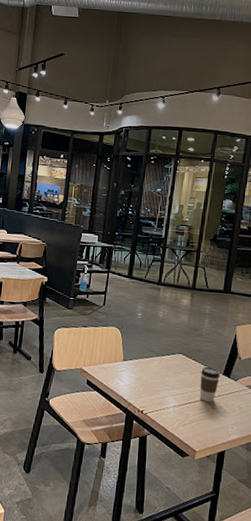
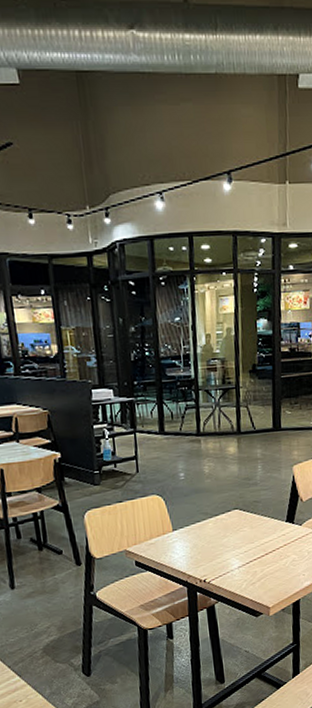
coffee cup: present [199,366,220,402] -> none [262,516,283,555]

